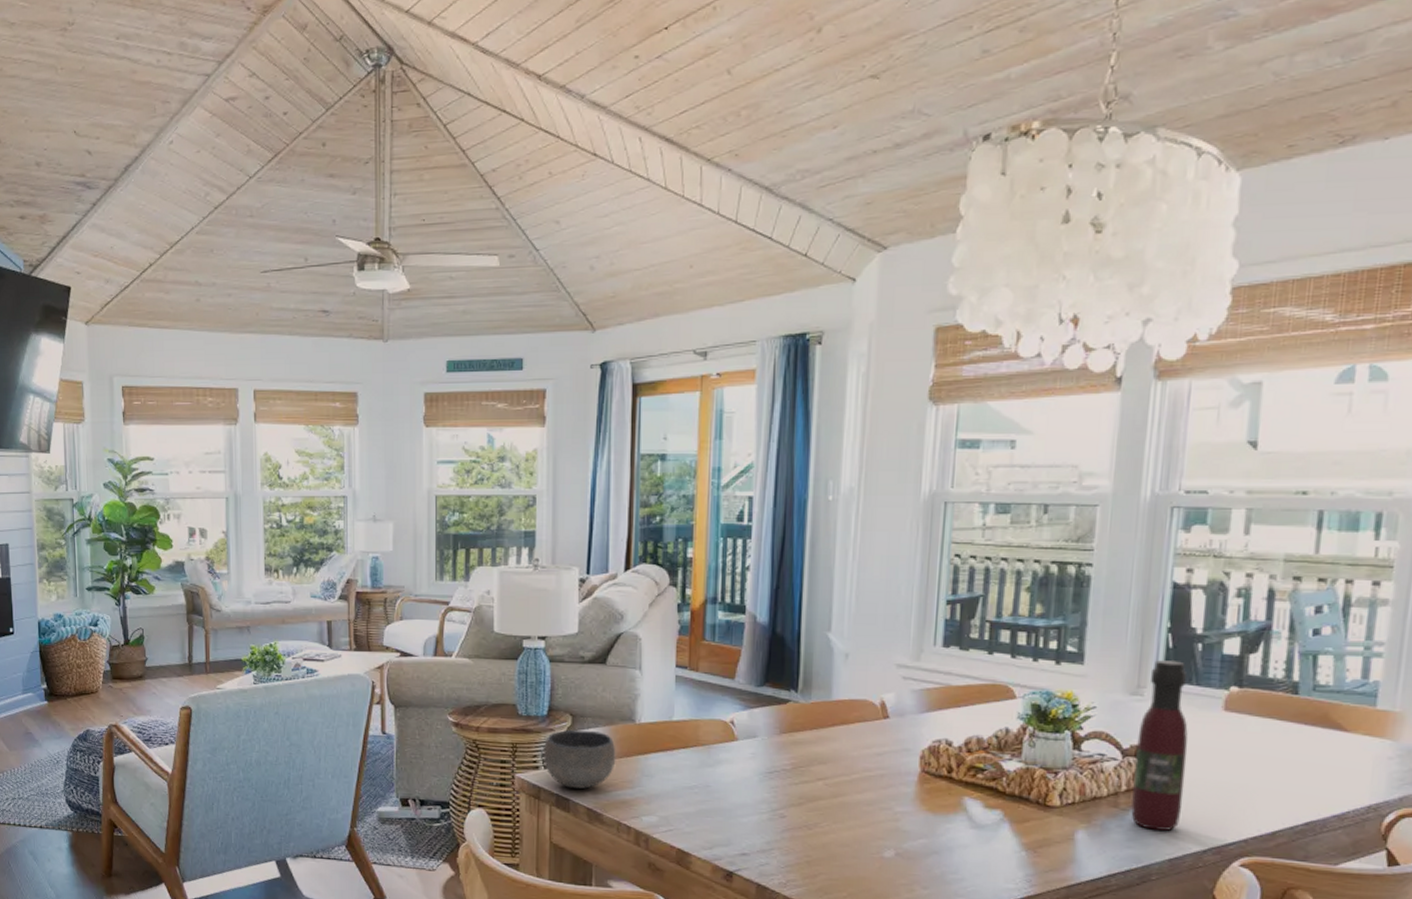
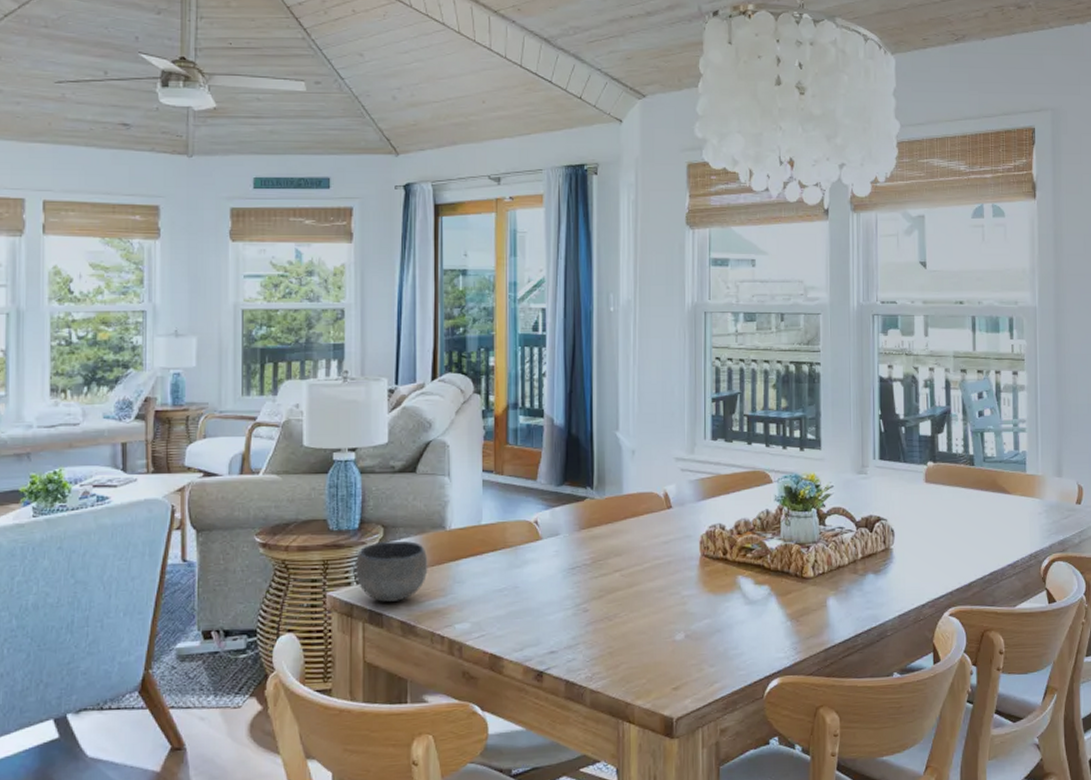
wine bottle: present [1131,660,1188,831] -> none [866,443,904,591]

